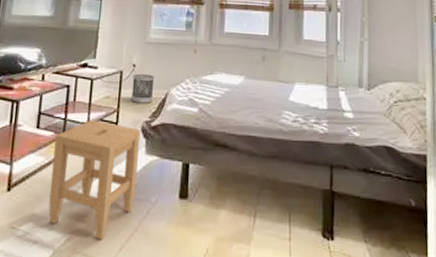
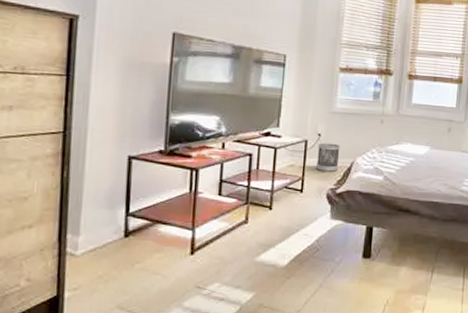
stool: present [48,120,141,240] -> none [234,187,326,296]

